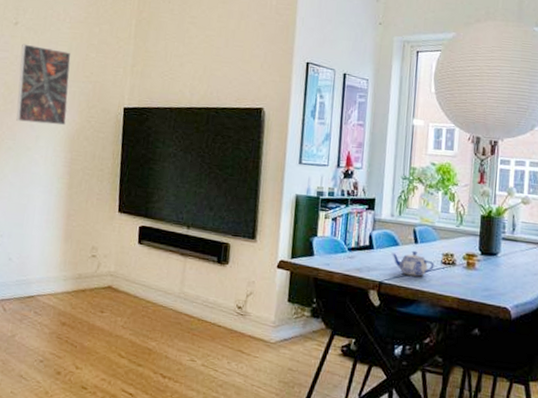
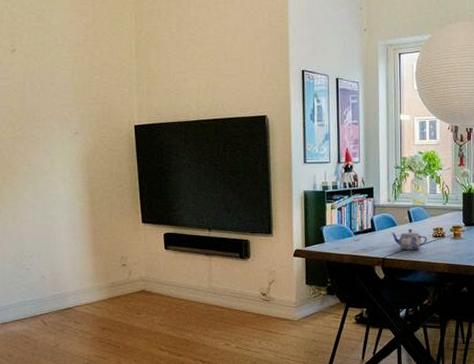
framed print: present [16,43,71,126] -> none [23,70,79,147]

